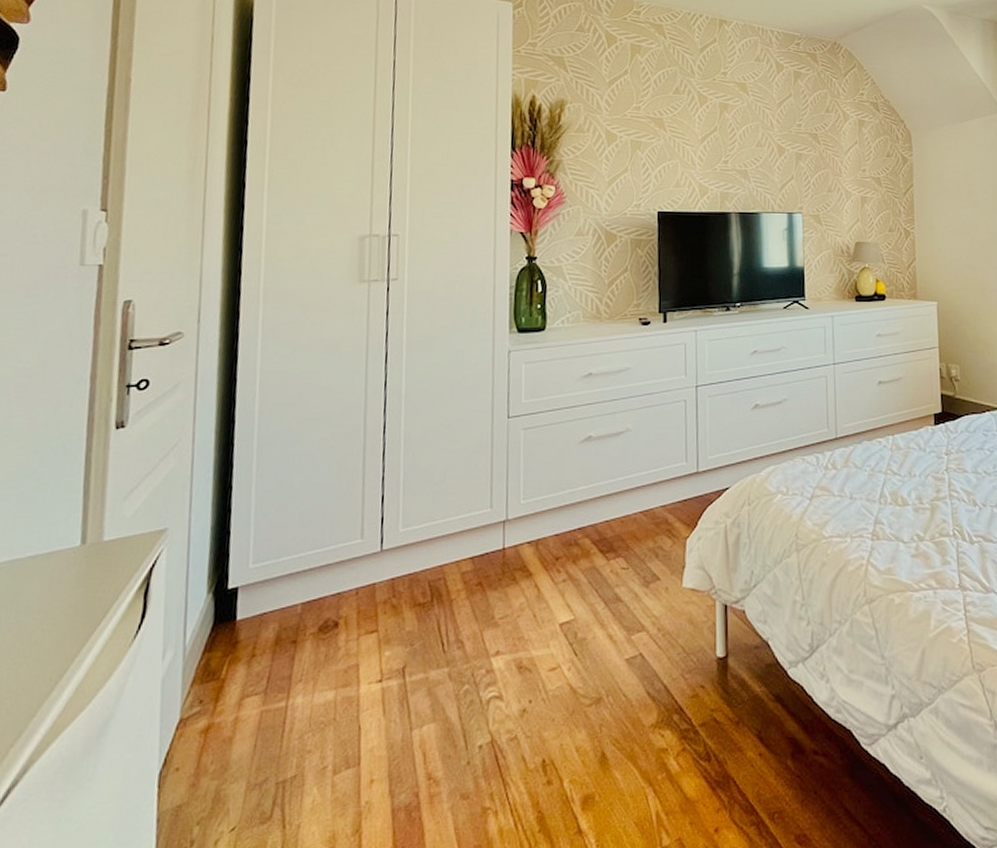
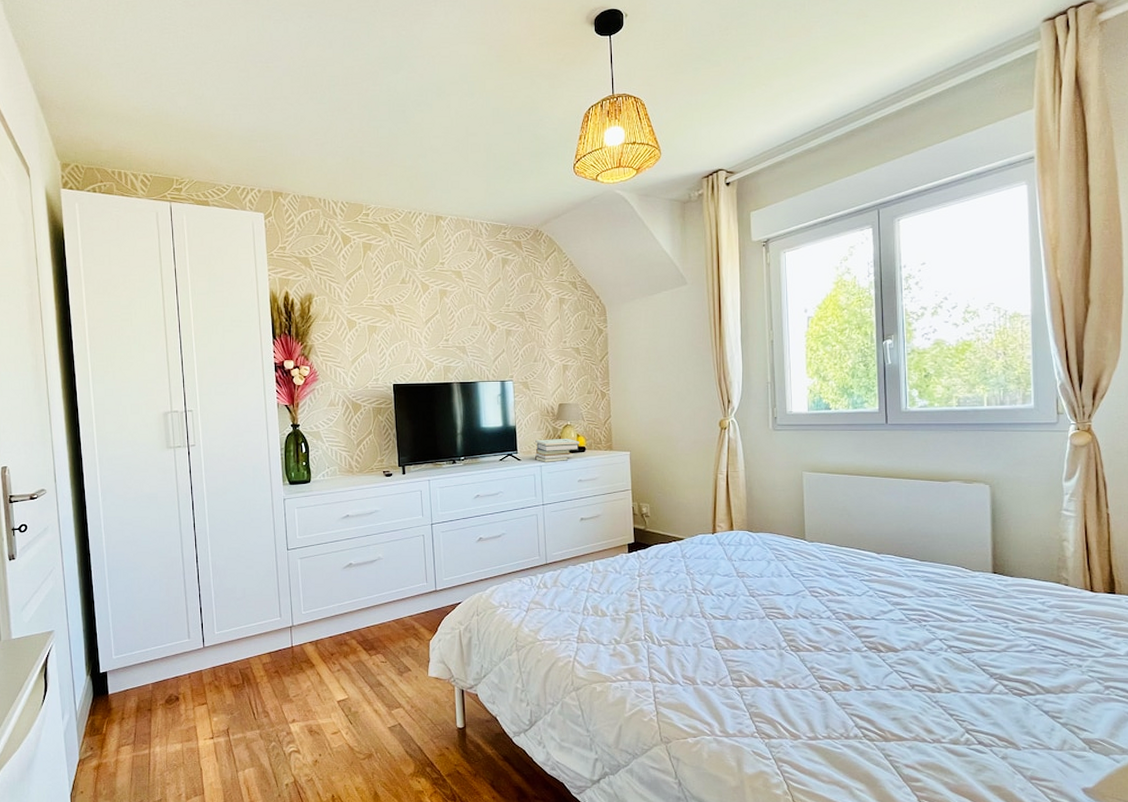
books: none [826,283,879,313] -> present [535,438,580,463]

